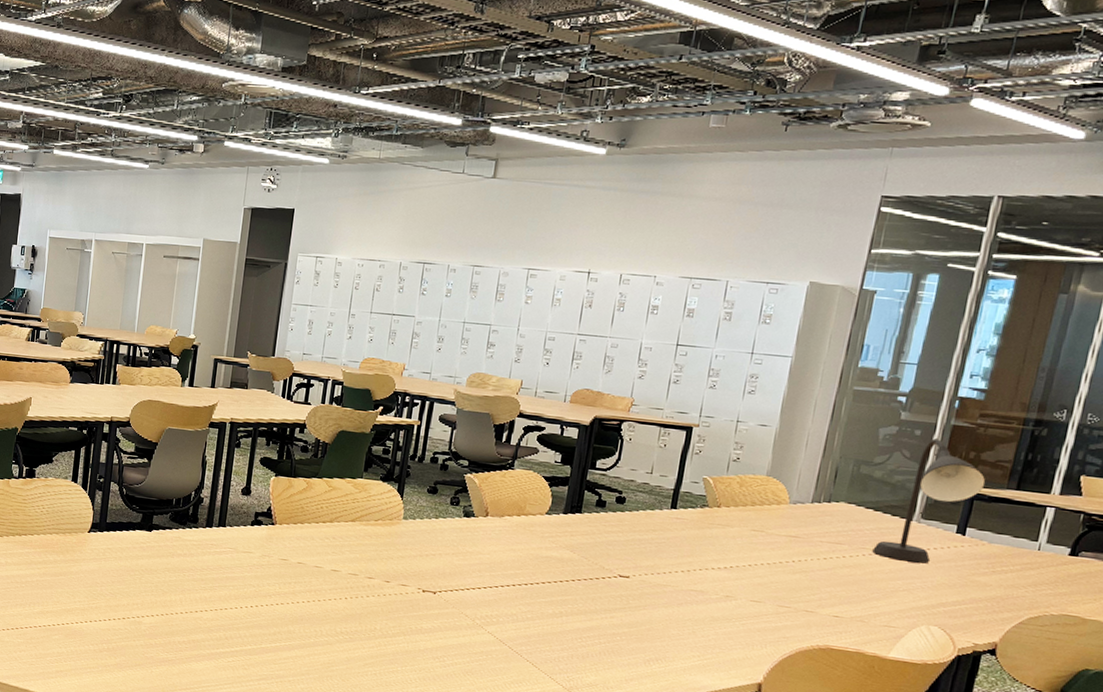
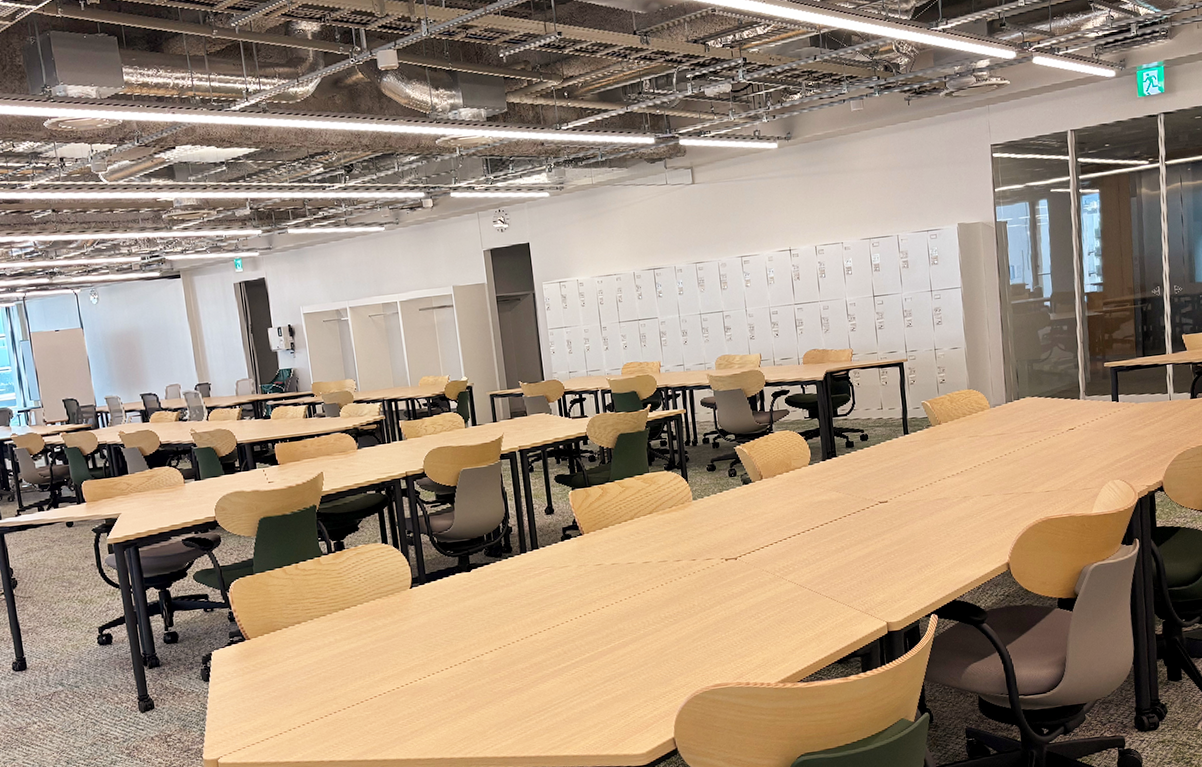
desk lamp: present [872,438,986,564] -> none [1059,329,1122,434]

